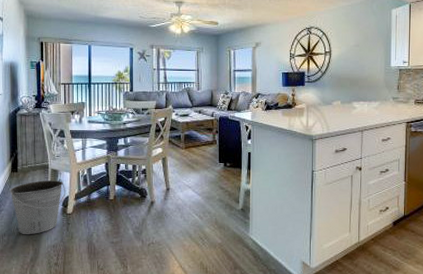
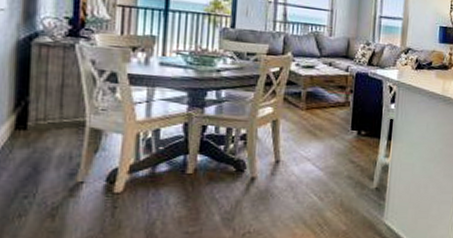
bucket: present [9,178,65,234] -> none [9,142,113,223]

